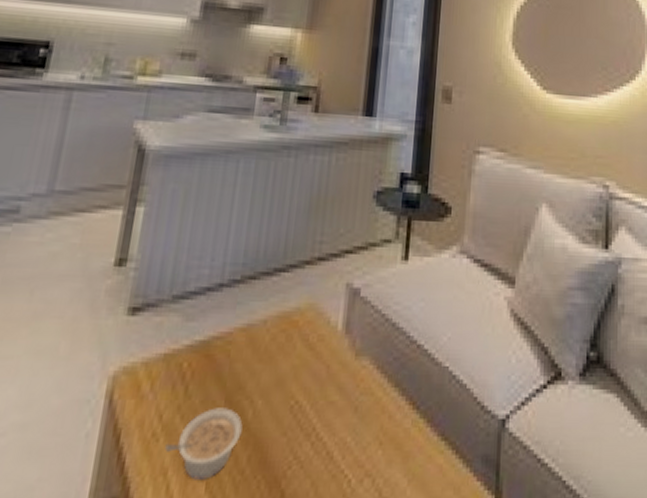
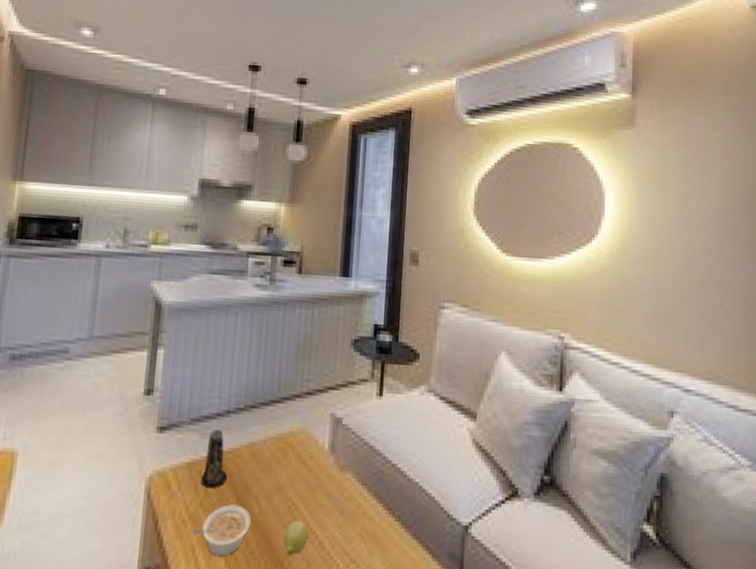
candle: none [180,309,215,386] -> present [200,429,227,488]
fruit: none [283,424,315,473] -> present [284,520,309,556]

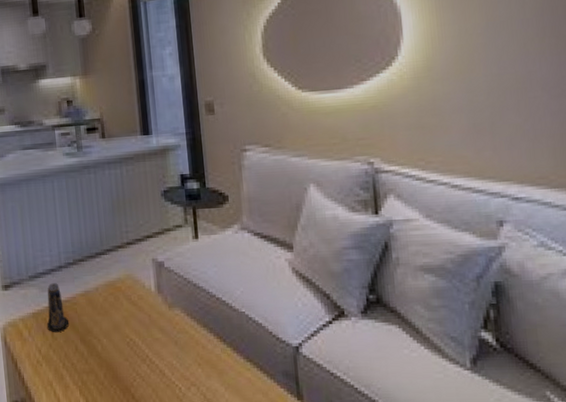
legume: present [192,504,251,557] -> none [47,344,97,388]
fruit: present [284,520,309,556] -> none [128,353,150,384]

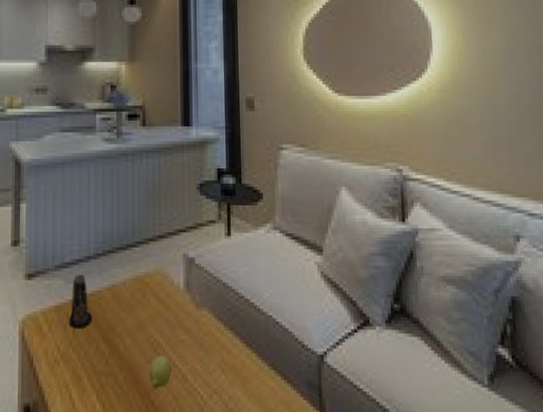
fruit: none [128,353,150,384] -> present [149,355,172,389]

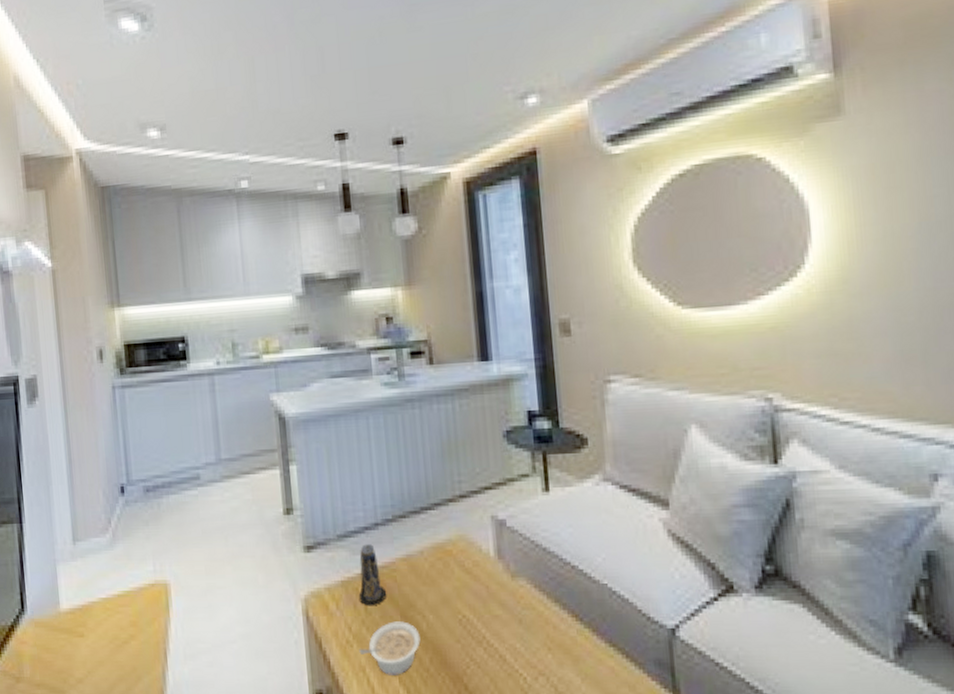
legume: none [65,343,117,392] -> present [359,621,421,675]
fruit: present [149,355,172,389] -> none [459,633,487,672]

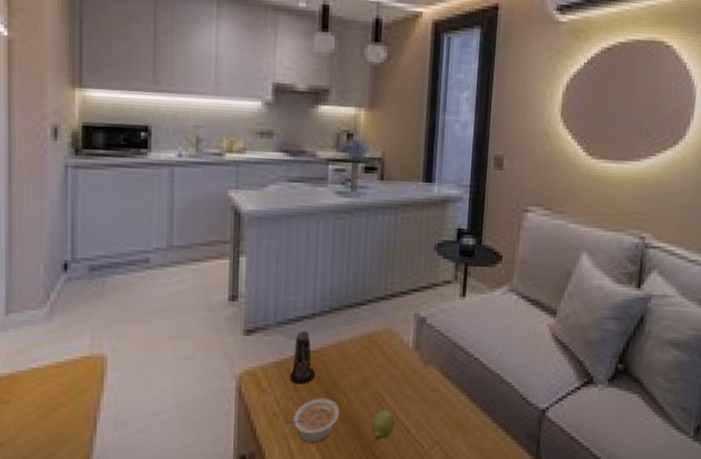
fruit: none [459,633,487,672] -> present [372,410,395,441]

